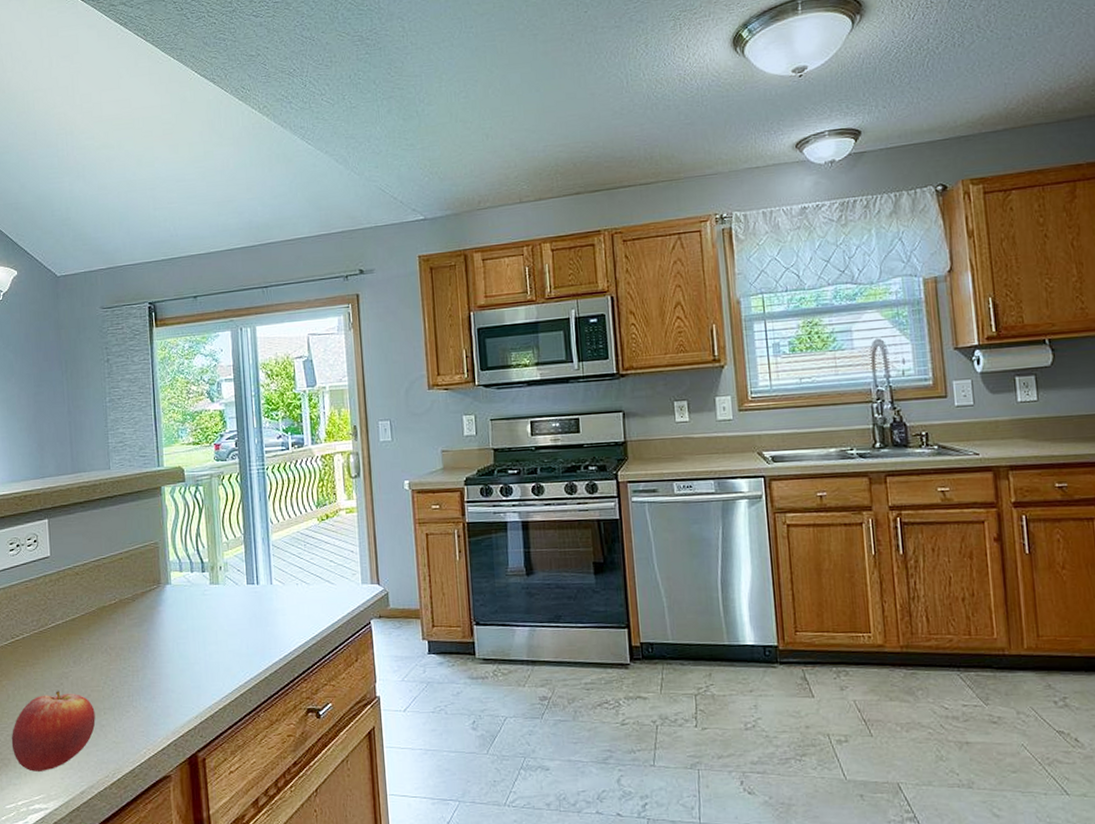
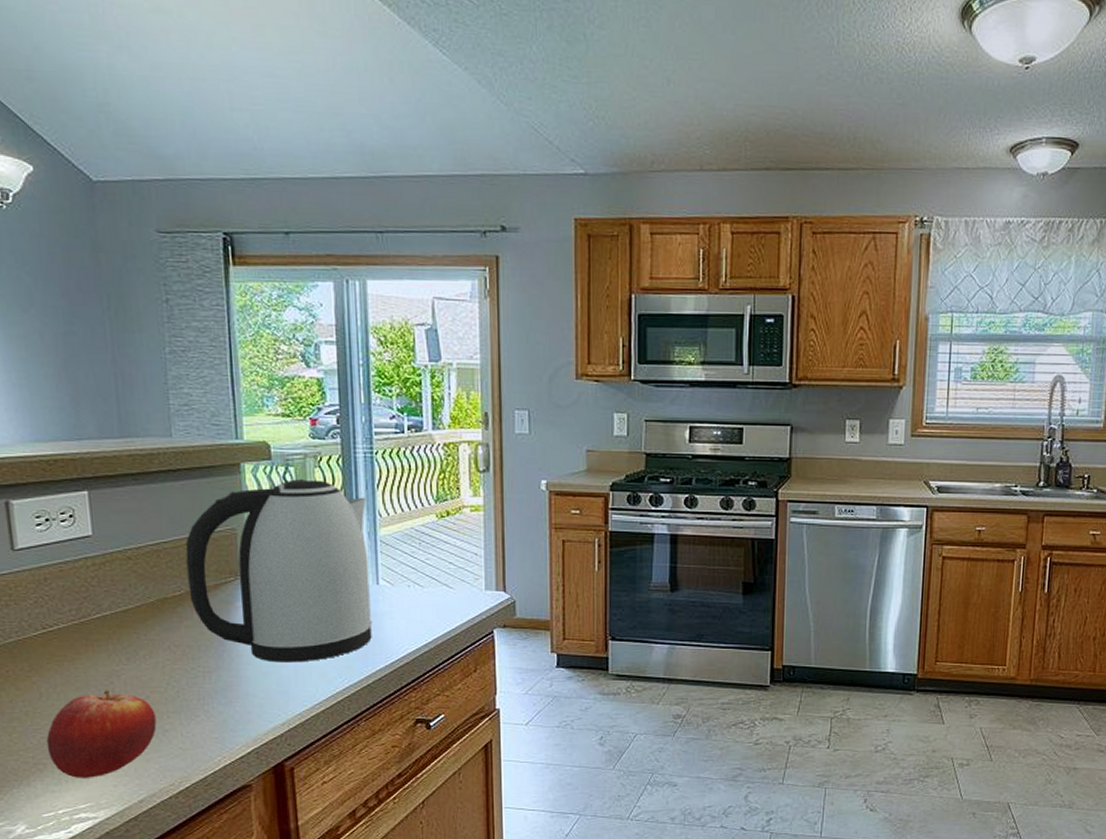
kettle: none [119,495,268,660] -> present [185,479,373,663]

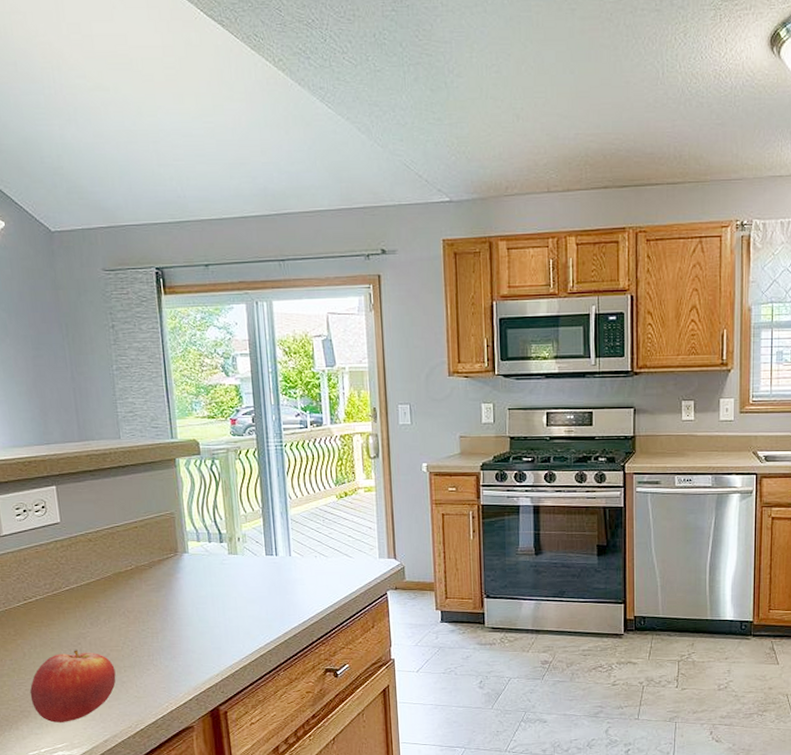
kettle: present [185,479,373,663] -> none [134,470,287,624]

